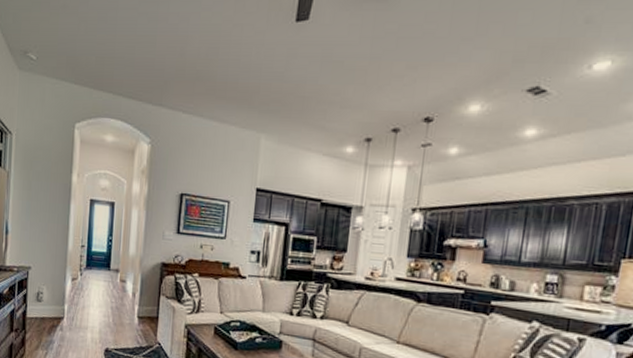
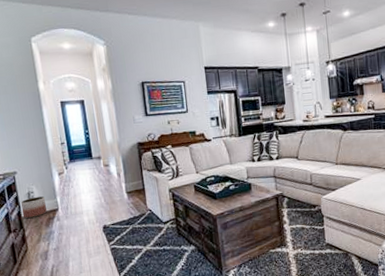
planter: none [27,298,53,321] -> present [21,196,47,218]

